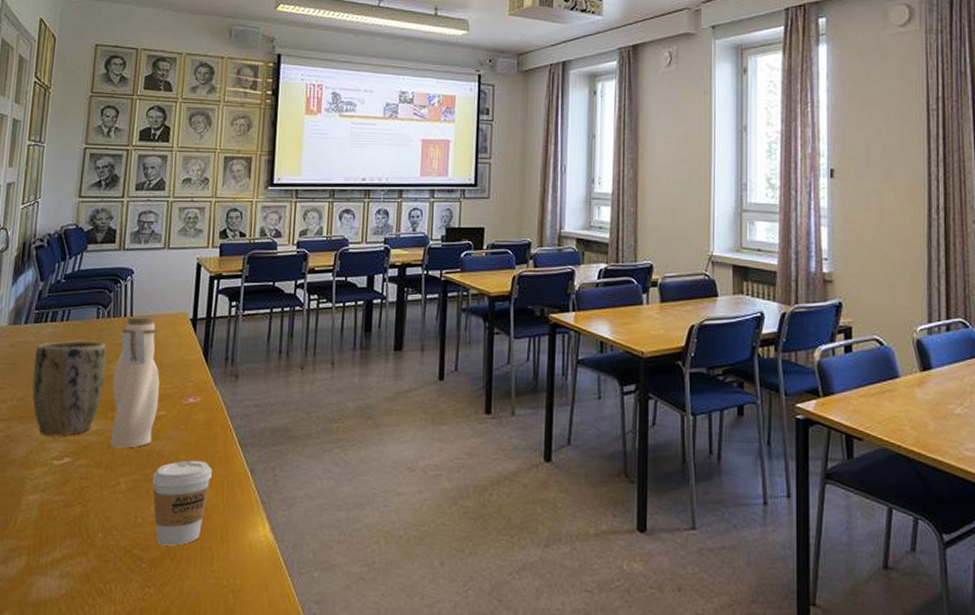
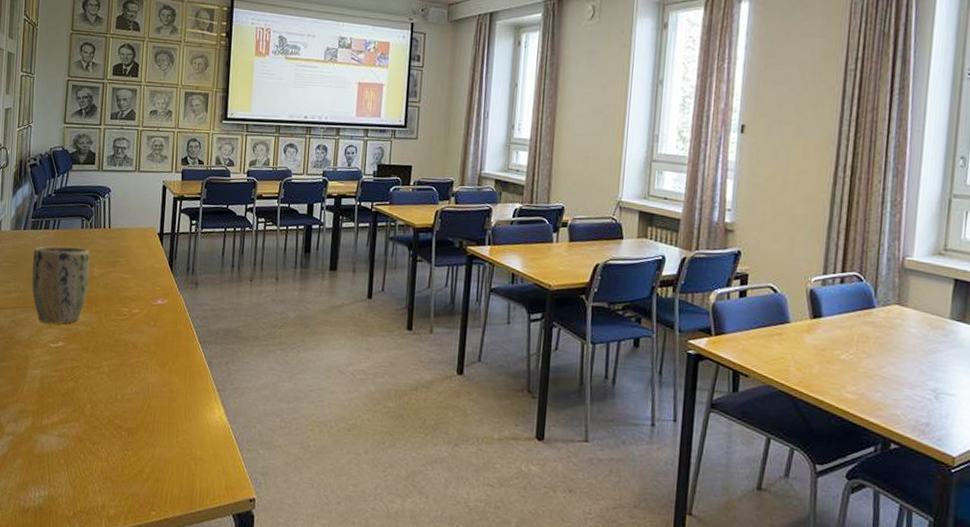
water bottle: present [111,317,160,448] -> none [95,228,134,338]
coffee cup: present [152,460,212,546] -> none [129,351,177,420]

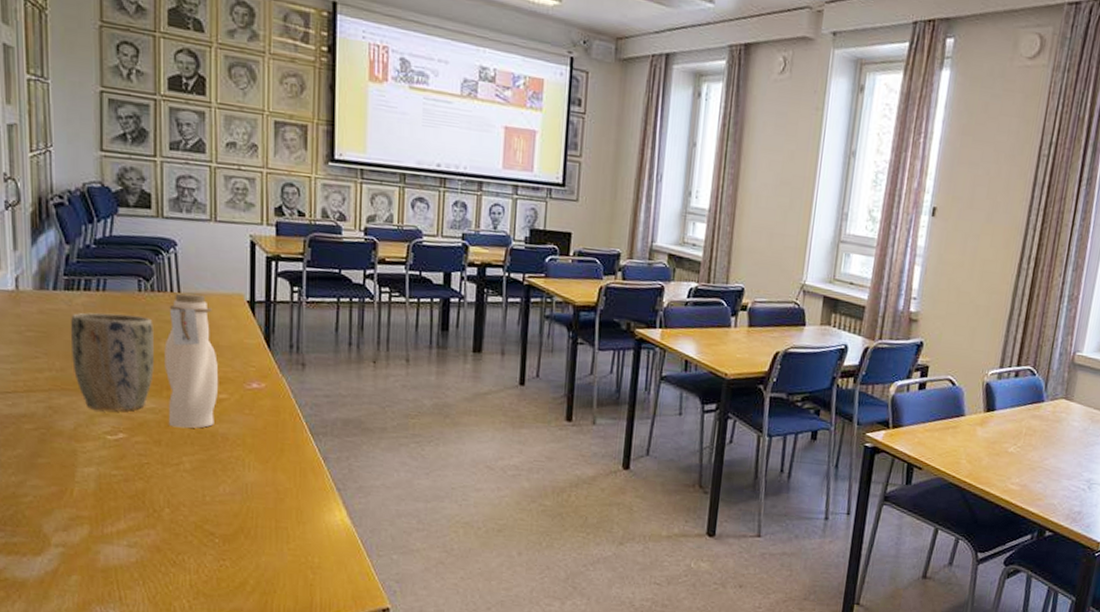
water bottle: none [95,228,134,338] -> present [164,293,219,429]

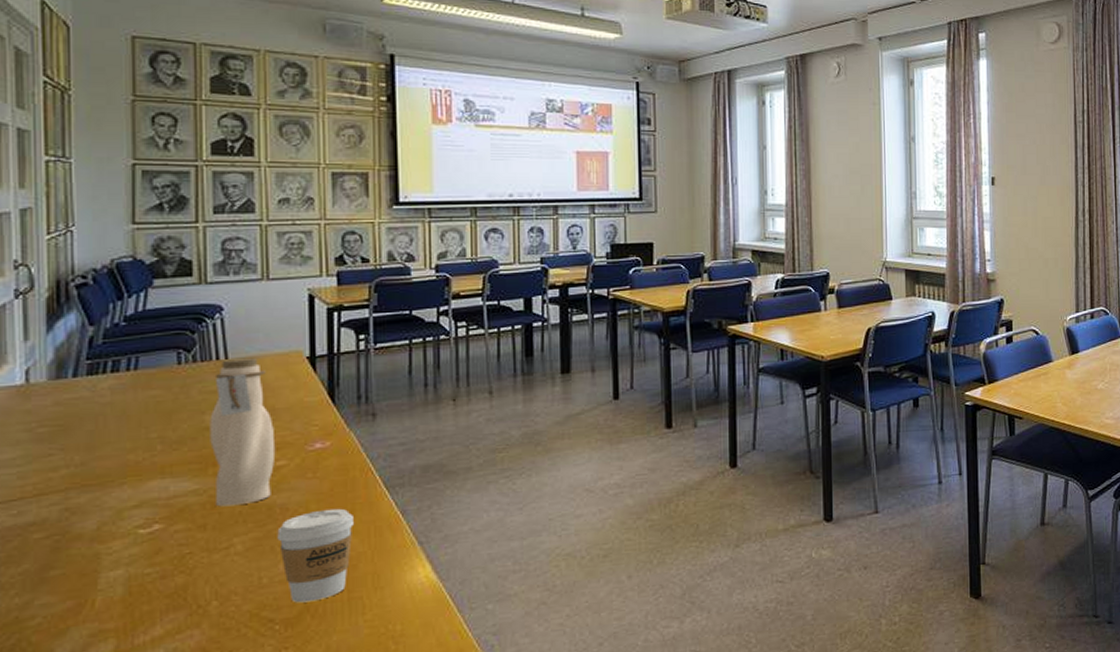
plant pot: present [70,312,154,411] -> none [93,390,197,503]
coffee cup: none [219,444,282,524] -> present [277,508,353,603]

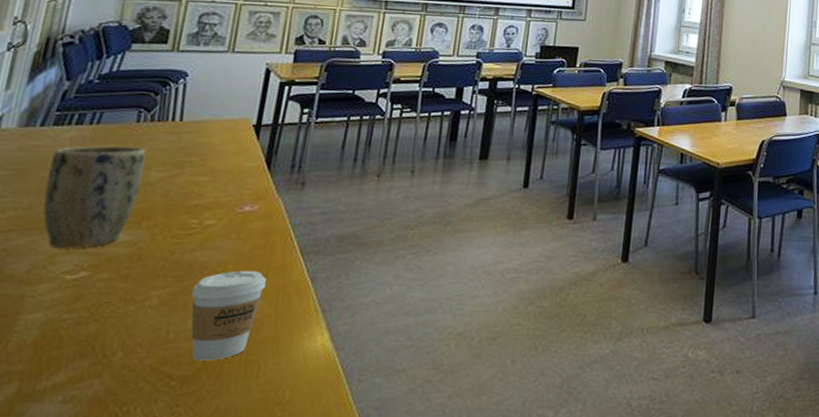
plant pot: none [93,390,197,503] -> present [42,146,147,248]
water bottle: present [209,358,276,507] -> none [142,121,214,260]

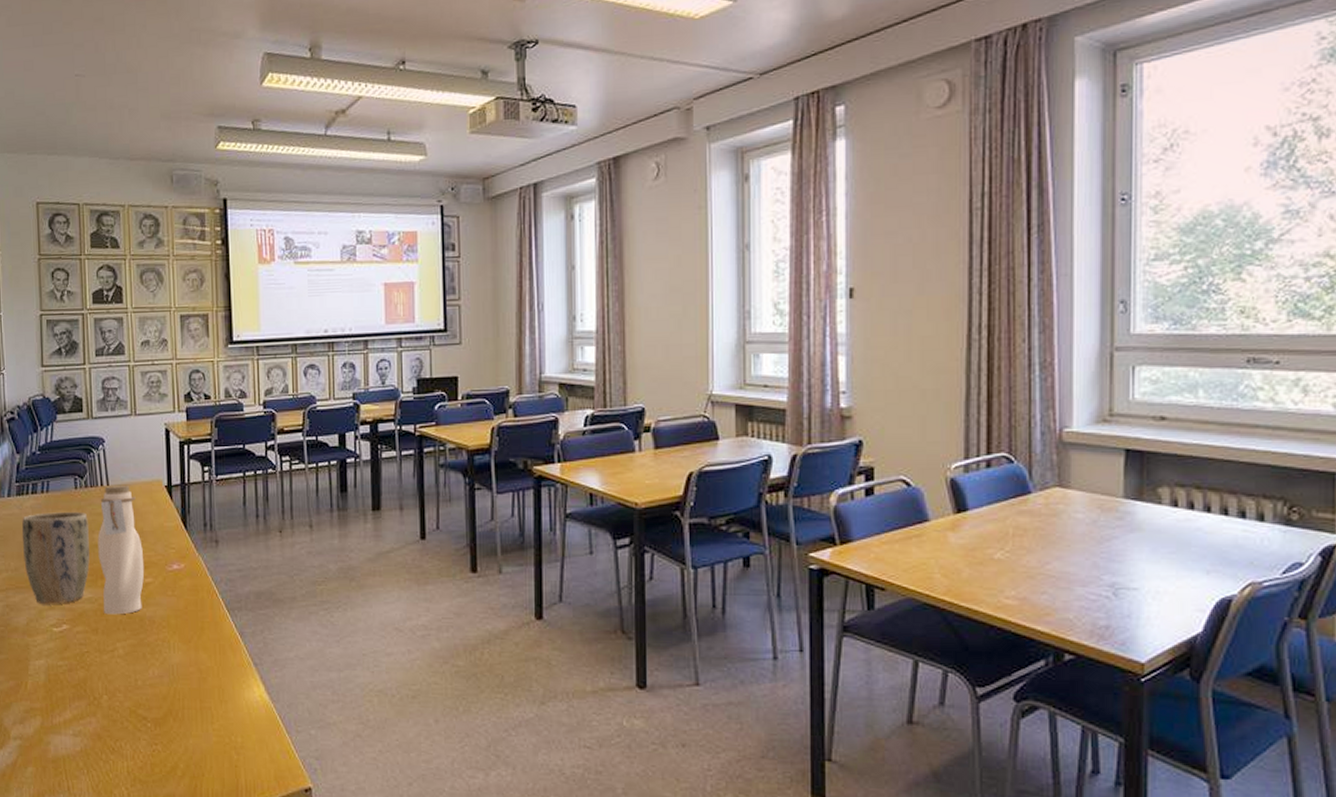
water bottle: none [142,121,214,260] -> present [97,486,145,615]
coffee cup: present [190,270,266,361] -> none [147,625,203,706]

